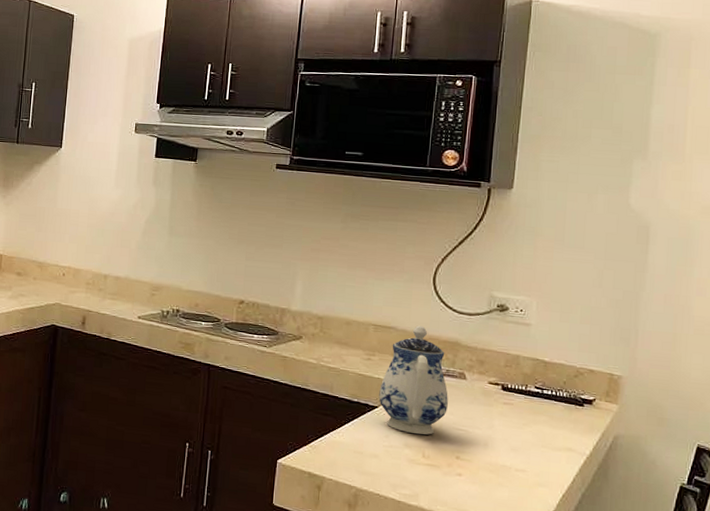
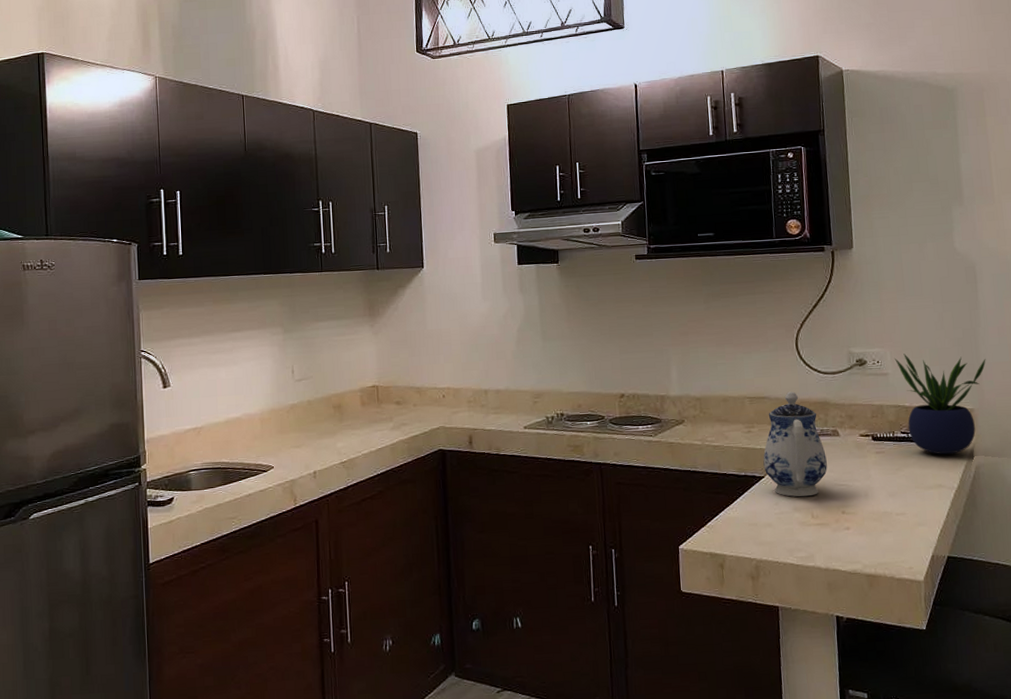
potted plant: none [540,306,645,420] -> present [894,354,986,455]

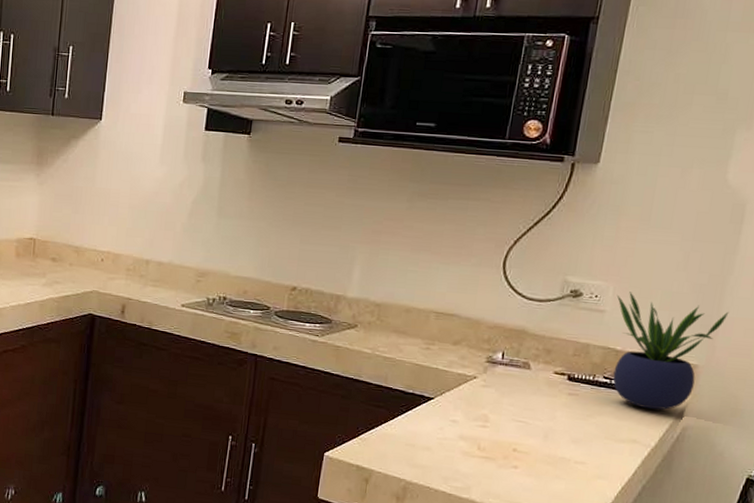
teapot: present [763,391,827,497] -> none [435,313,510,427]

